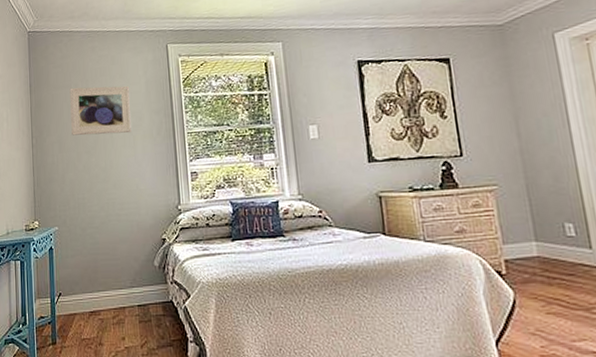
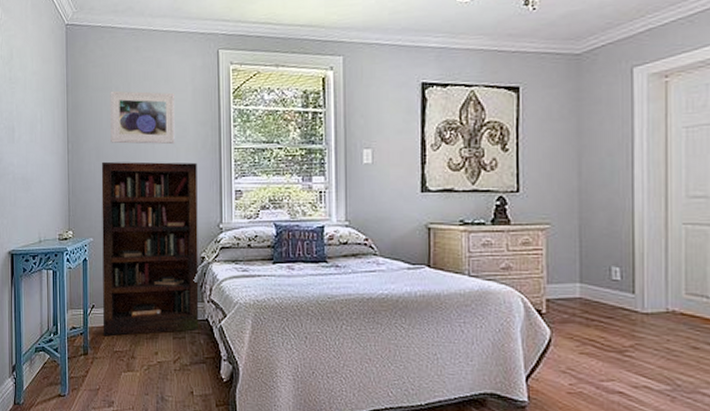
bookcase: none [63,148,164,324] -> present [101,161,199,336]

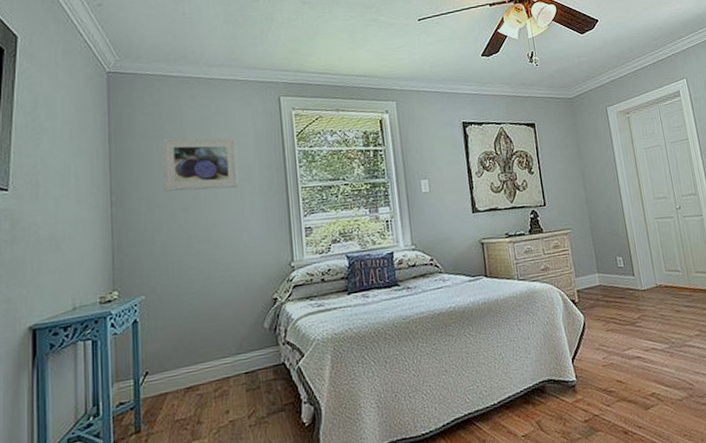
bookcase: present [101,161,199,336] -> none [153,204,276,406]

